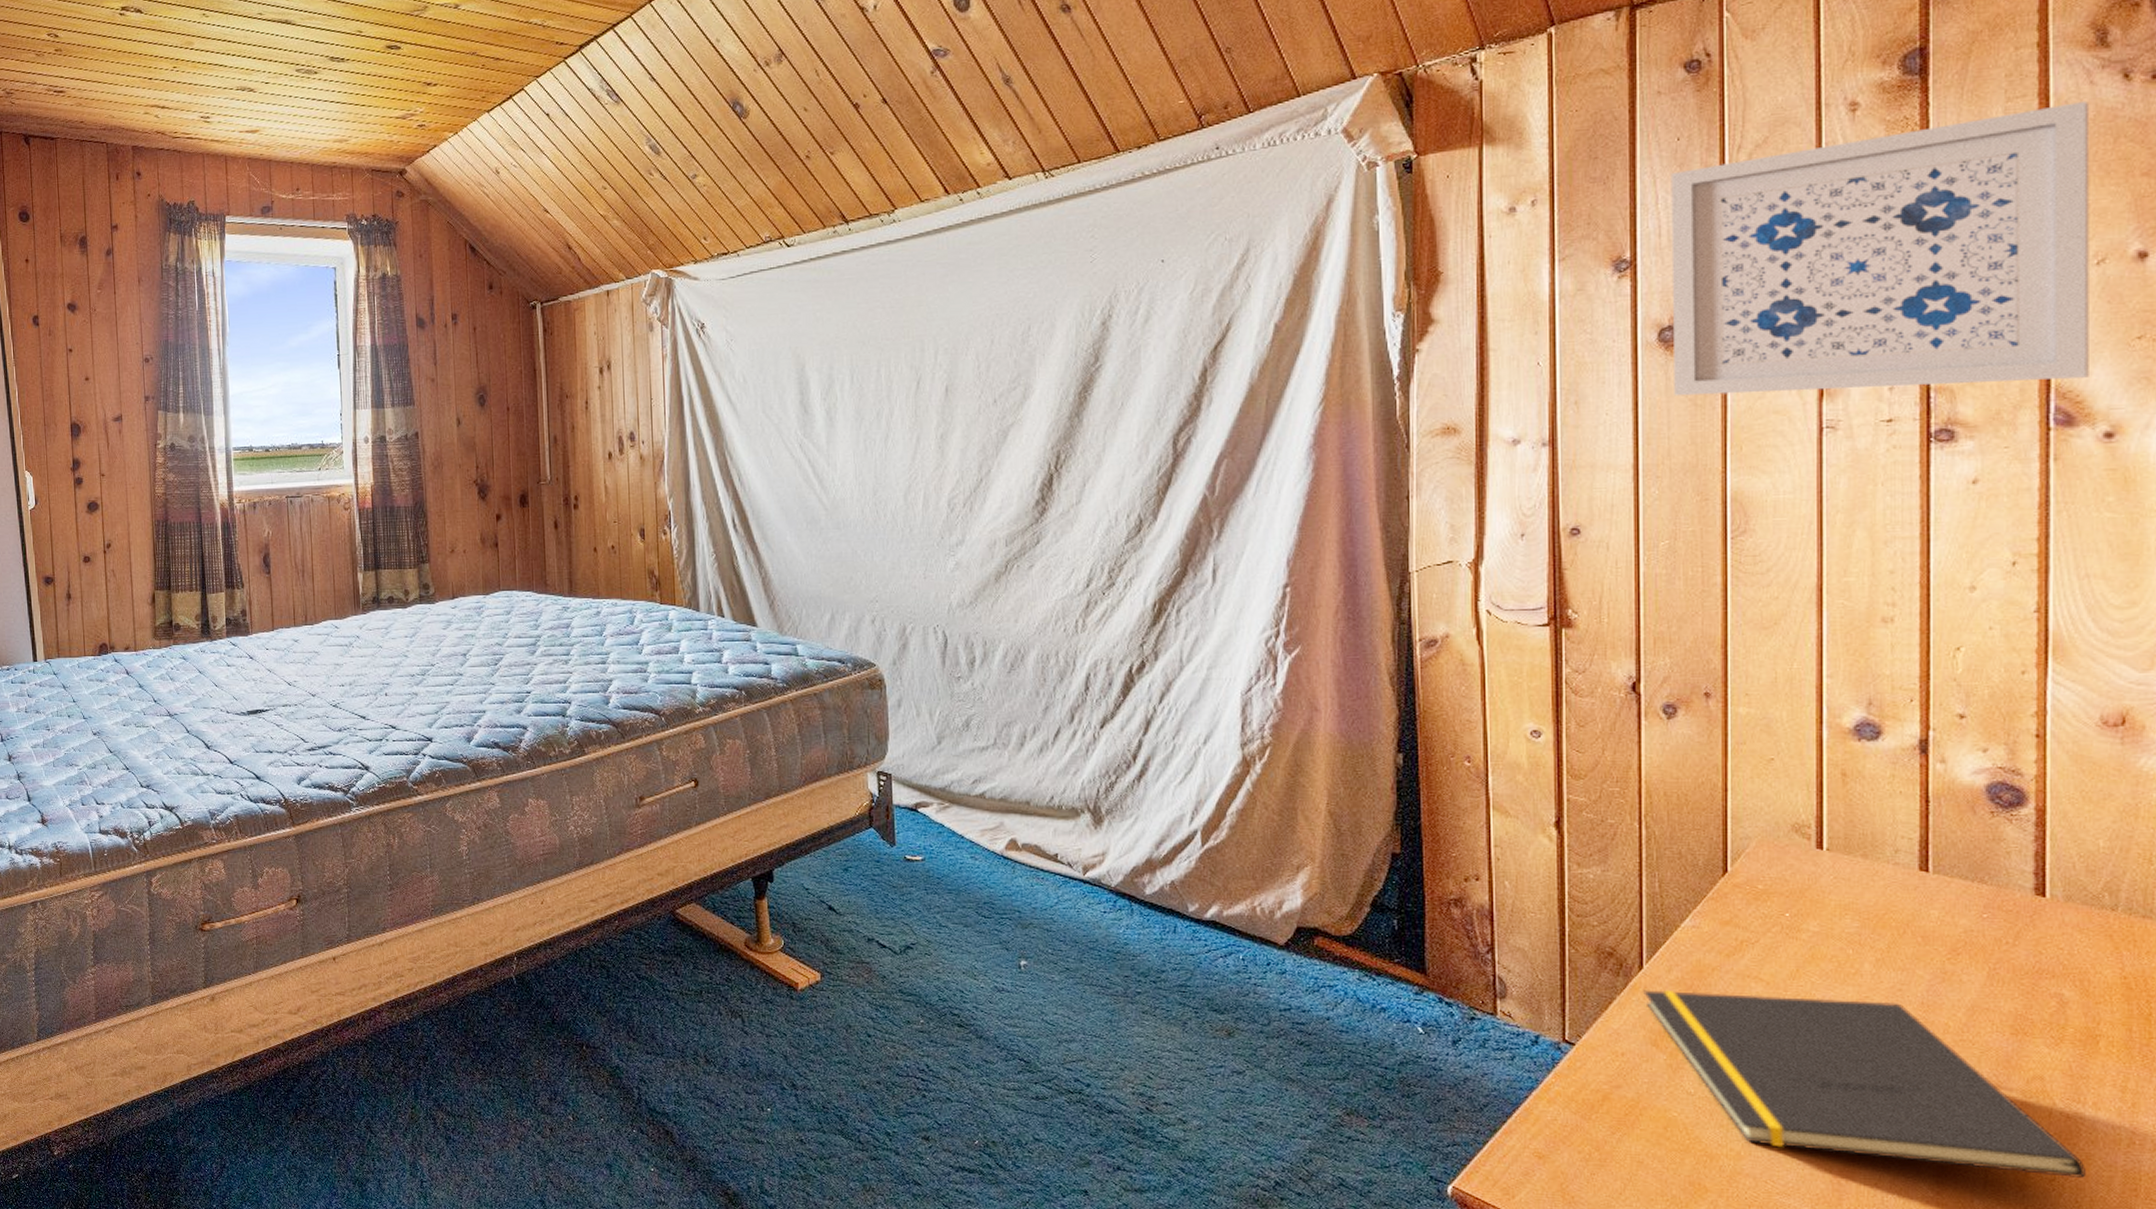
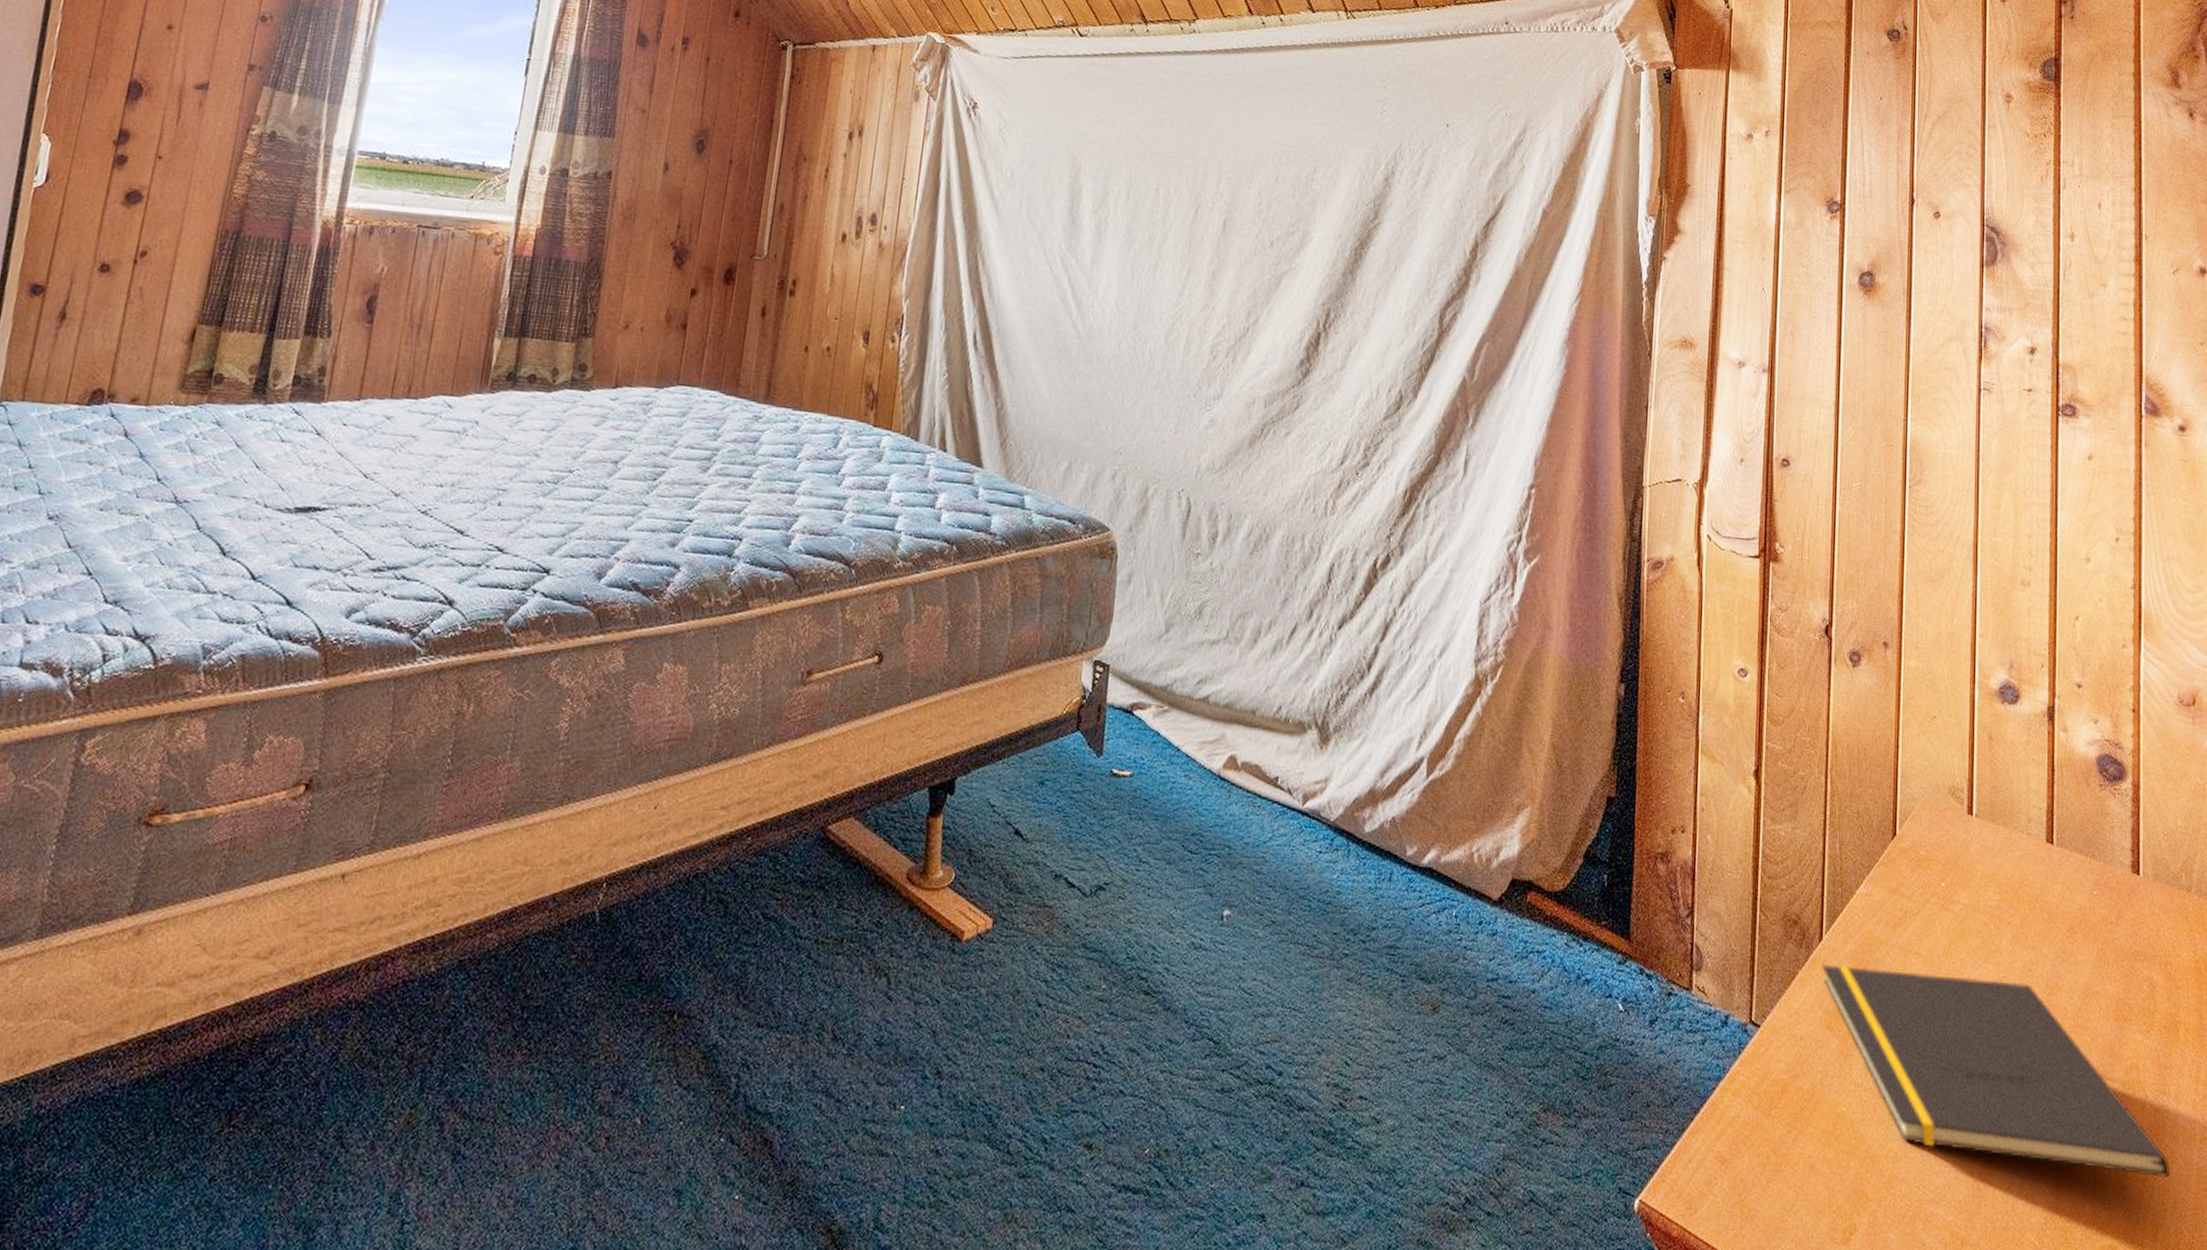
wall art: present [1671,102,2090,396] -> none [1869,128,2168,374]

